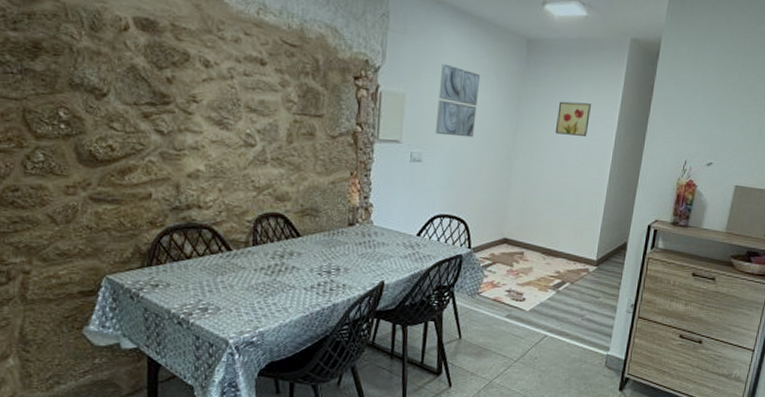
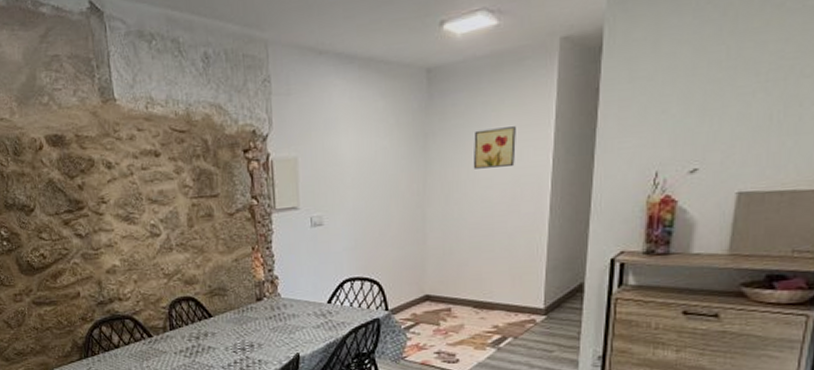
wall art: present [435,63,481,138] -> none [332,116,377,194]

